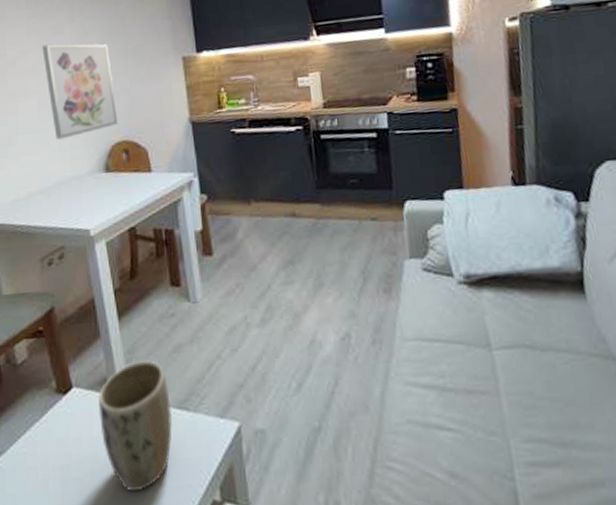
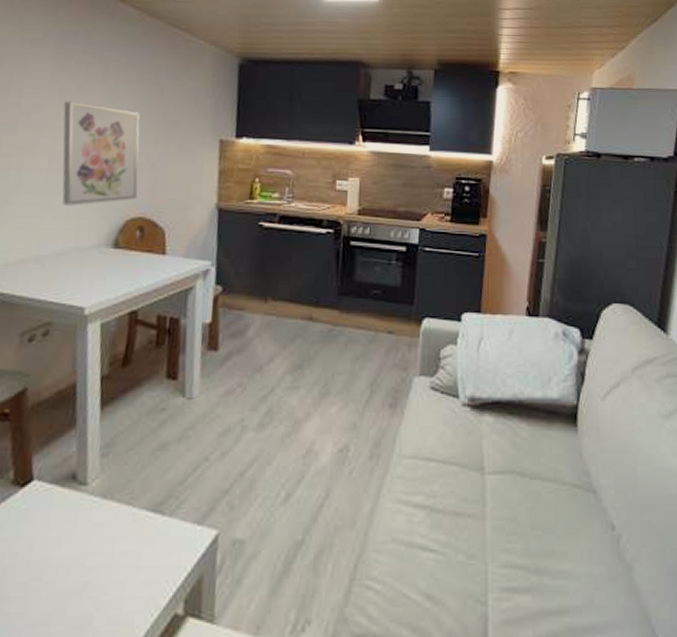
plant pot: present [98,360,173,491] -> none [59,456,145,600]

